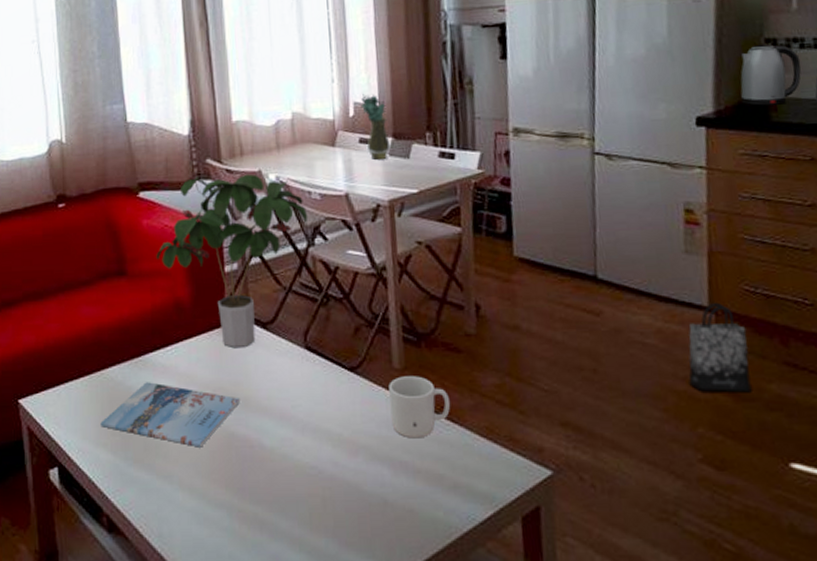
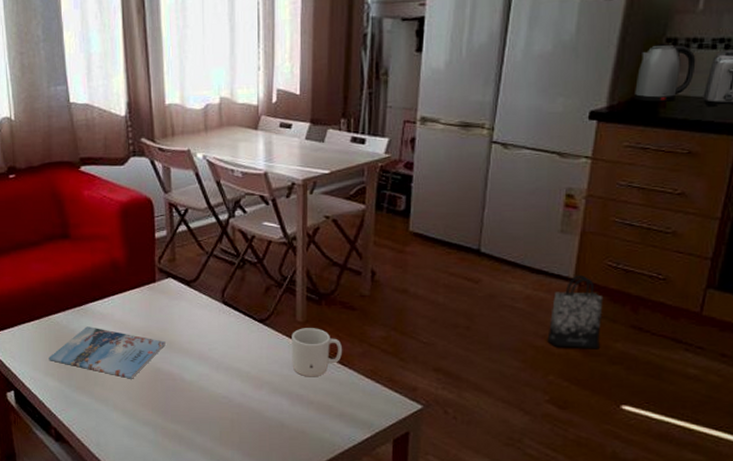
potted plant: present [156,173,307,349] -> none [95,152,229,302]
vase: present [360,94,391,159] -> none [283,82,308,142]

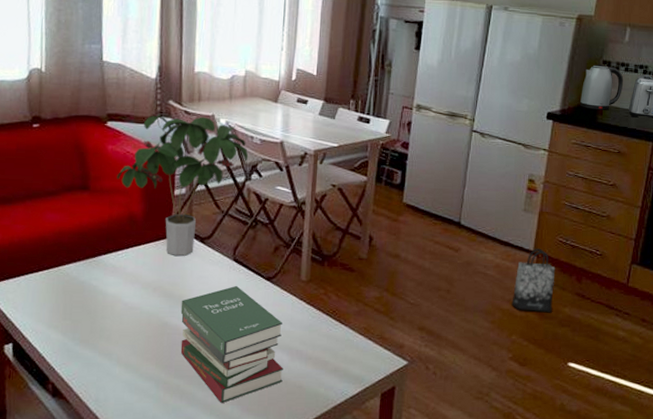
magazine: present [48,326,166,379] -> none [54,278,175,333]
potted plant: none [95,152,229,302] -> present [116,114,248,257]
books: none [172,329,284,448] -> present [180,285,283,403]
mug: present [292,328,343,377] -> none [294,286,341,334]

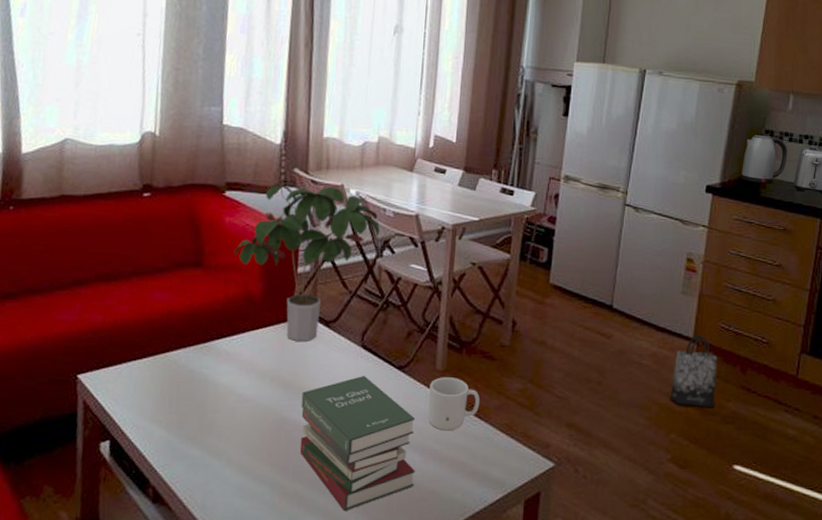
mug: none [294,286,341,334] -> present [428,377,481,431]

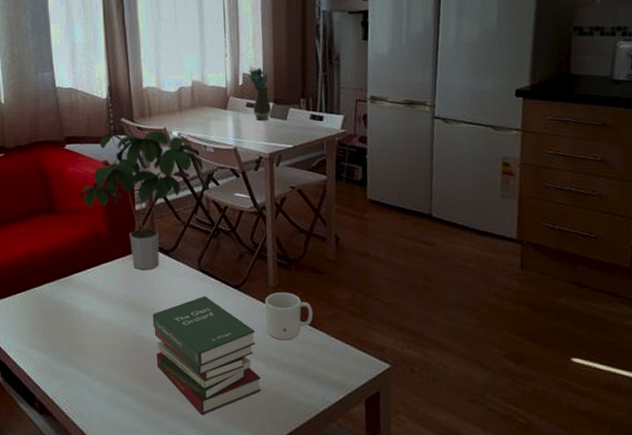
vase: none [440,129,461,188] -> present [248,67,272,120]
shopping bag: present [670,336,718,409] -> none [498,236,546,305]
kettle: present [741,133,788,184] -> none [551,31,600,81]

